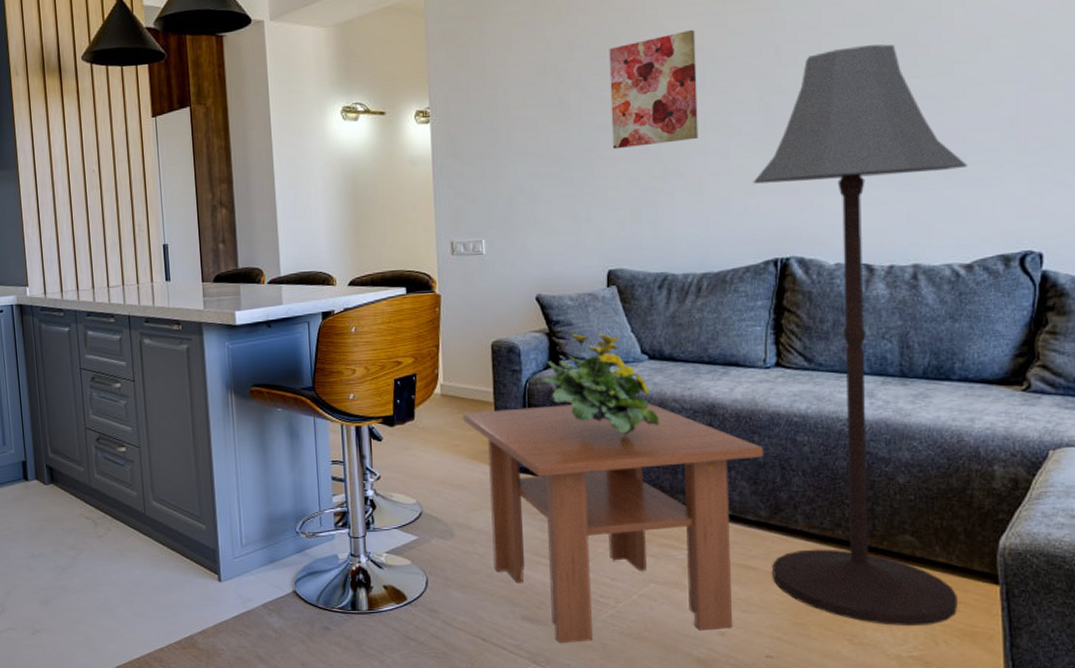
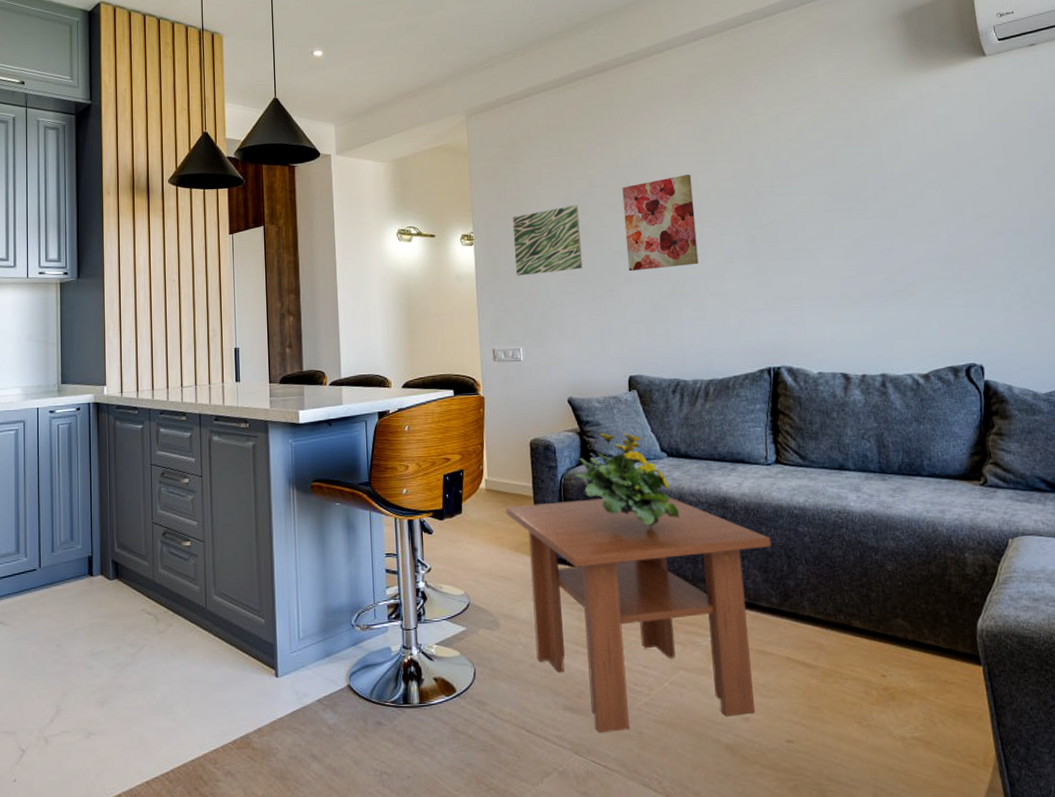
wall art: none [476,71,558,158] -> present [512,204,583,276]
floor lamp: present [753,44,968,627] -> none [746,191,949,708]

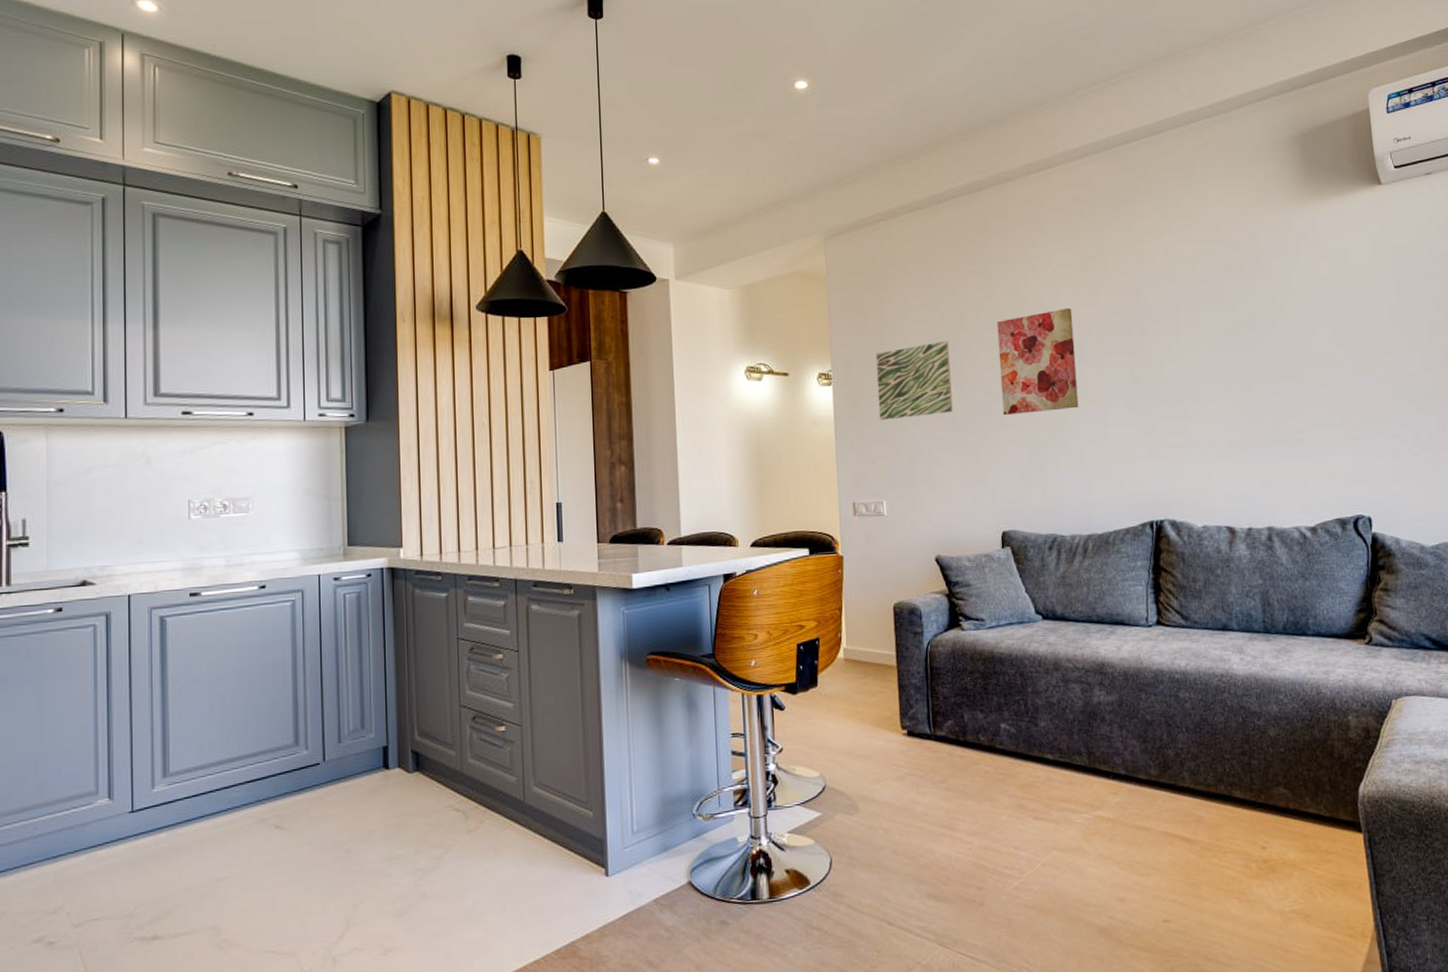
coffee table: present [506,497,771,734] -> none [866,663,1151,922]
flowering plant: present [575,433,680,528] -> none [943,594,1055,698]

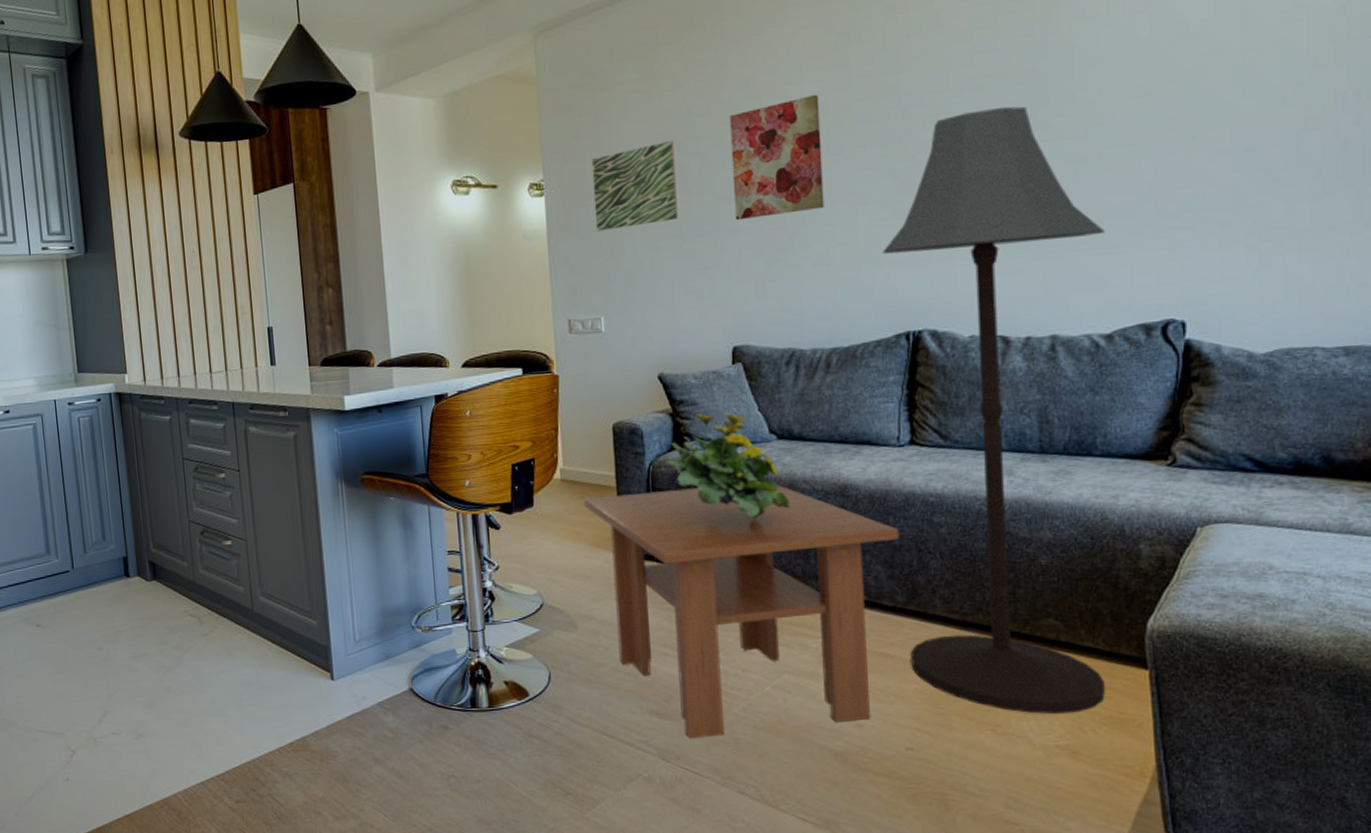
coffee table: none [866,663,1151,922] -> present [584,484,900,739]
flowering plant: none [943,594,1055,698] -> present [666,413,790,520]
floor lamp: none [1128,328,1329,880] -> present [882,106,1106,715]

